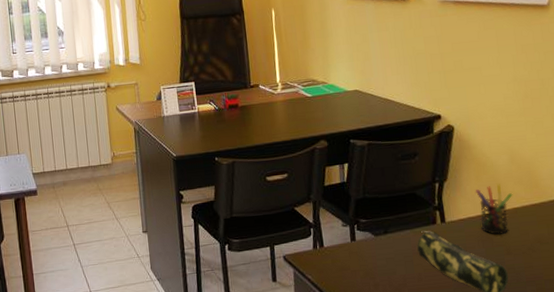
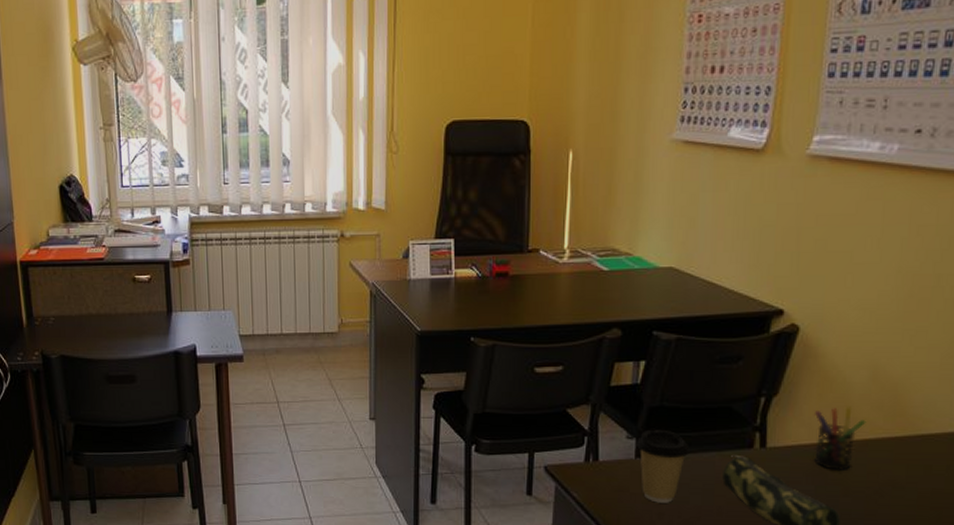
coffee cup: none [350,216,391,276] -> present [637,429,690,503]

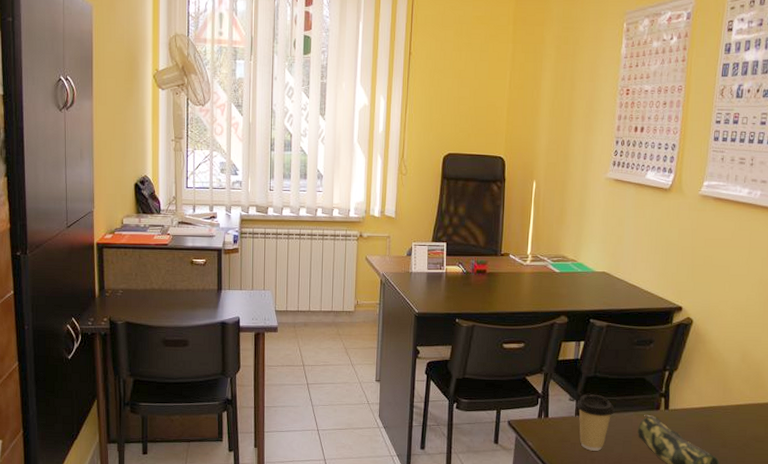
pen holder: present [813,407,866,472] -> none [701,380,738,429]

